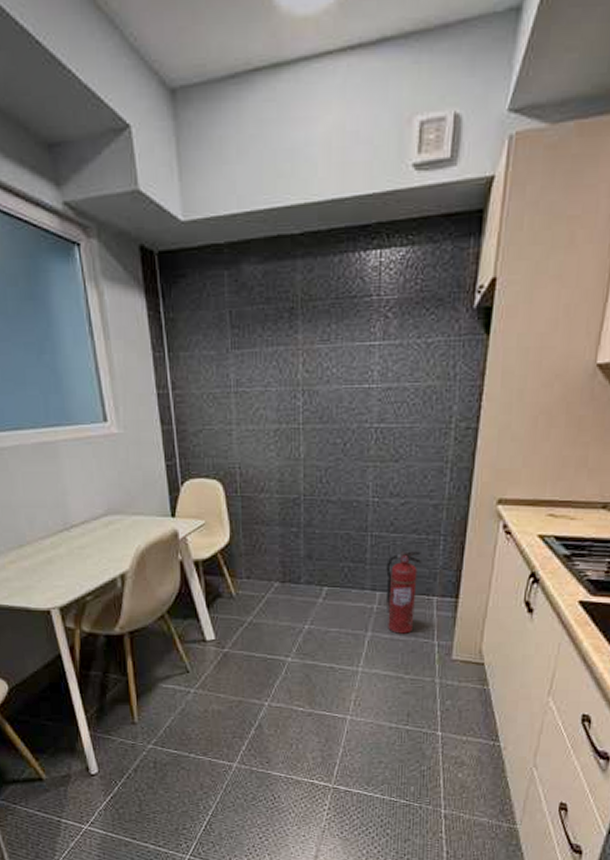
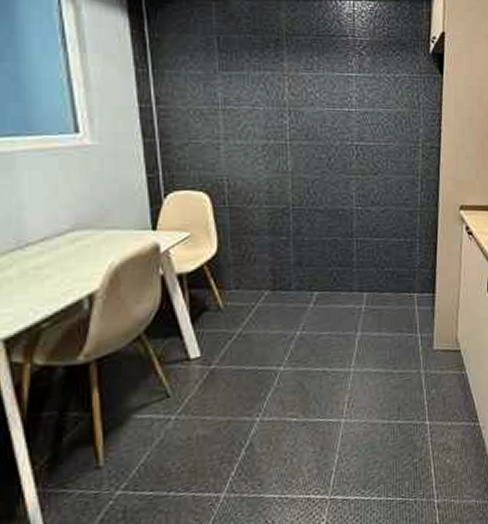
fire extinguisher: present [385,550,422,634] -> none [371,251,403,331]

